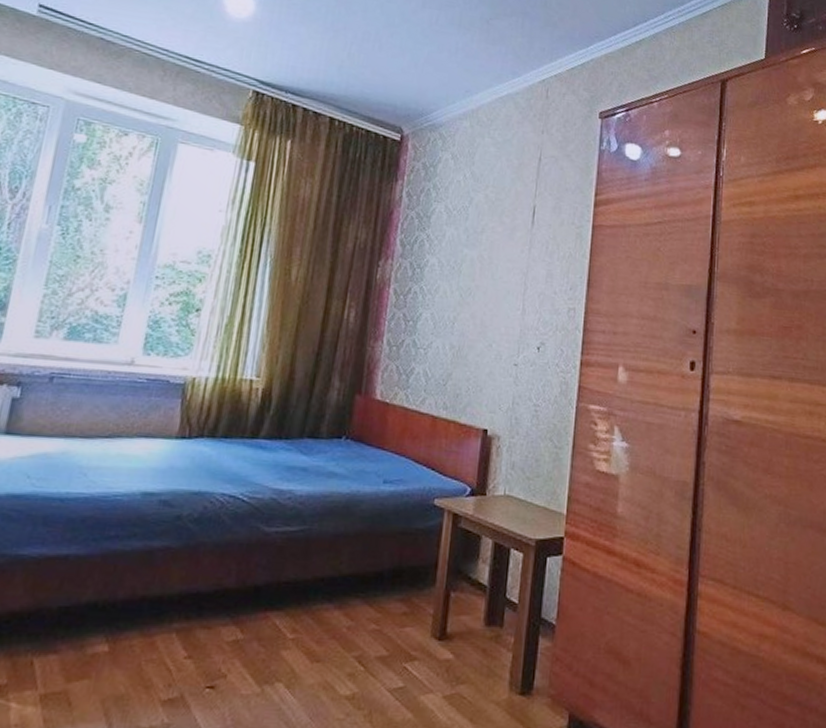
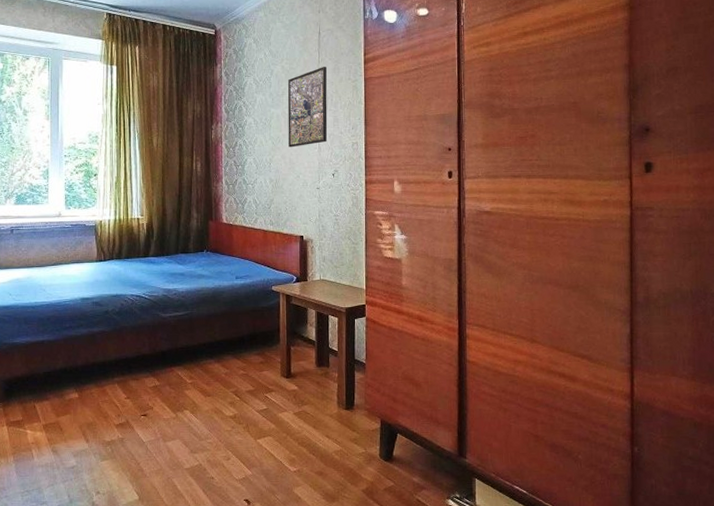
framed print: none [481,203,544,305] -> present [287,67,328,148]

